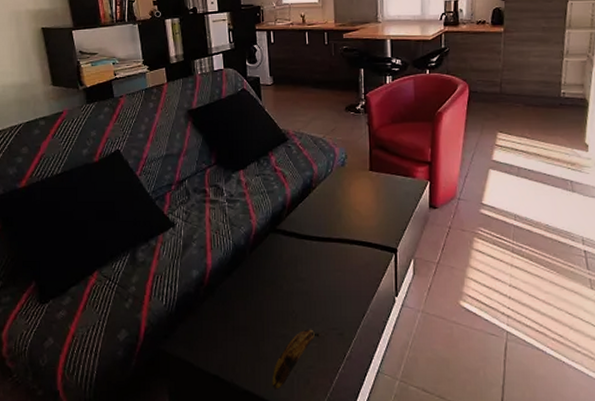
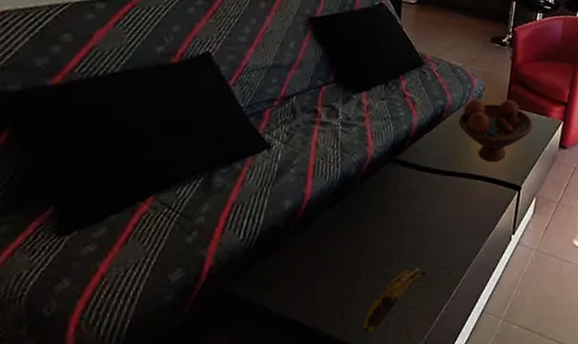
fruit bowl: none [327,165,399,226] -> present [458,99,533,162]

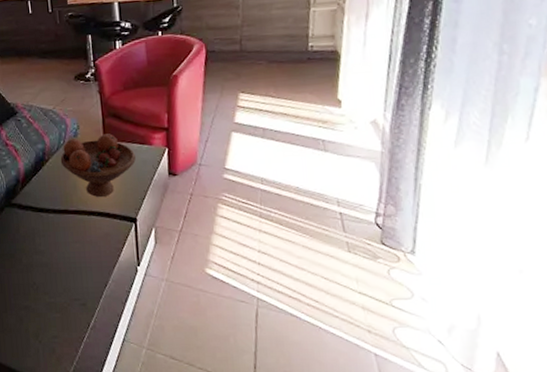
banana: present [362,267,428,334] -> none [17,300,64,359]

